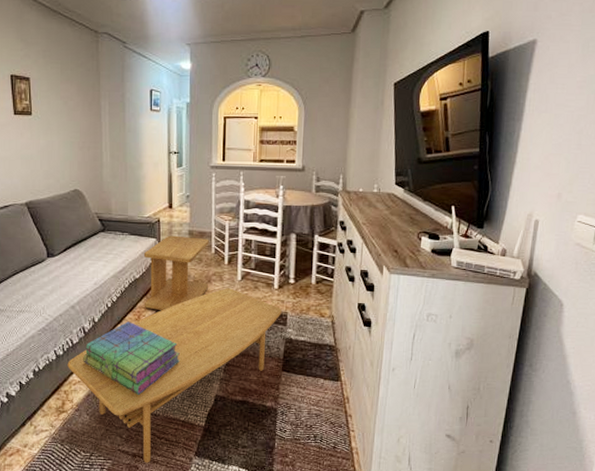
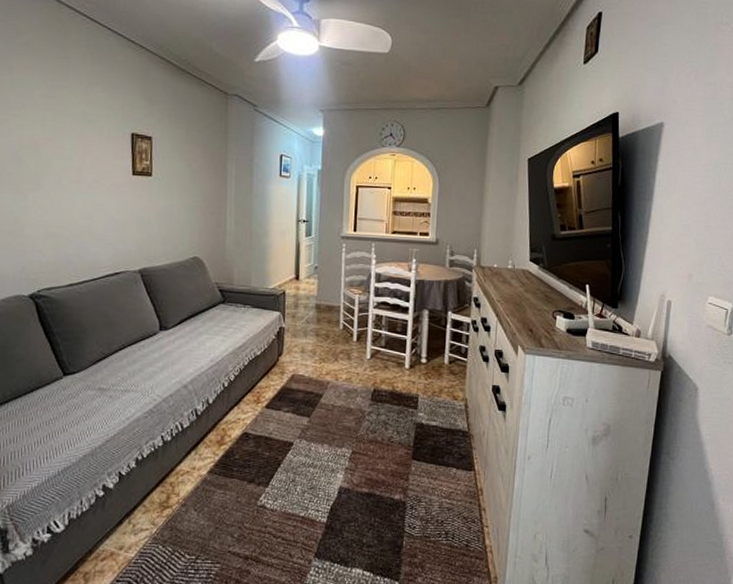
coffee table: present [67,288,282,463] -> none [175,367,413,567]
stack of books: present [83,321,180,395] -> none [193,403,302,487]
side table: present [143,235,209,310] -> none [265,309,337,391]

